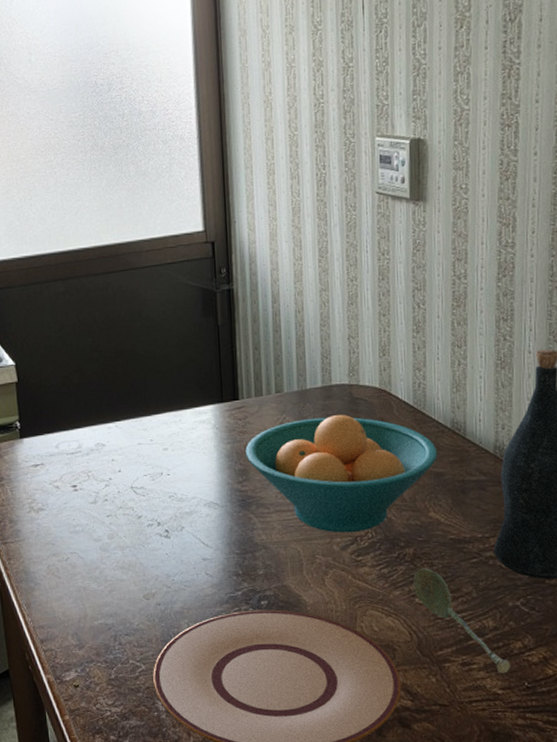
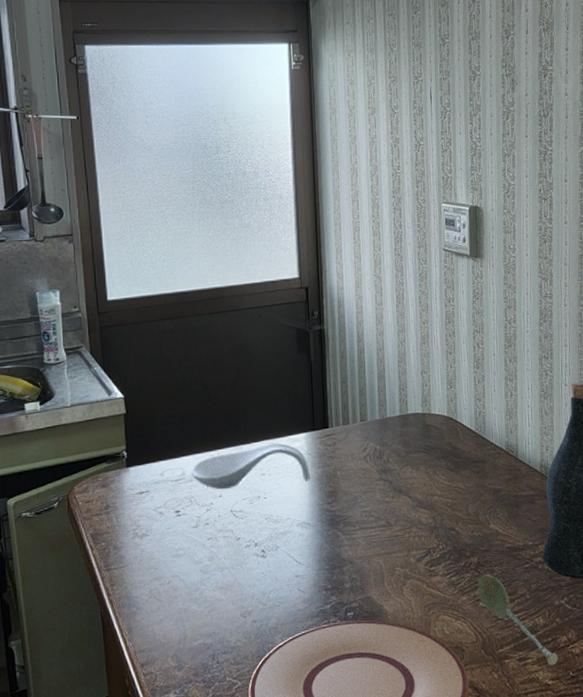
spoon rest: none [87,415,218,465] -> present [191,442,310,490]
fruit bowl: present [245,414,438,533] -> none [334,439,496,546]

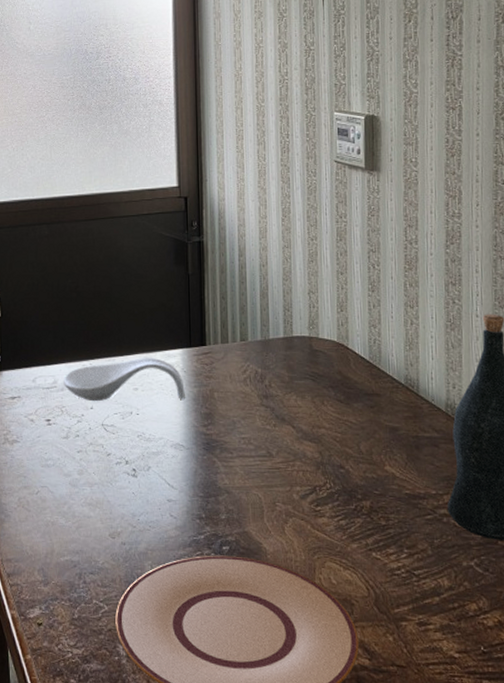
soupspoon: present [477,574,559,666] -> none [370,522,467,636]

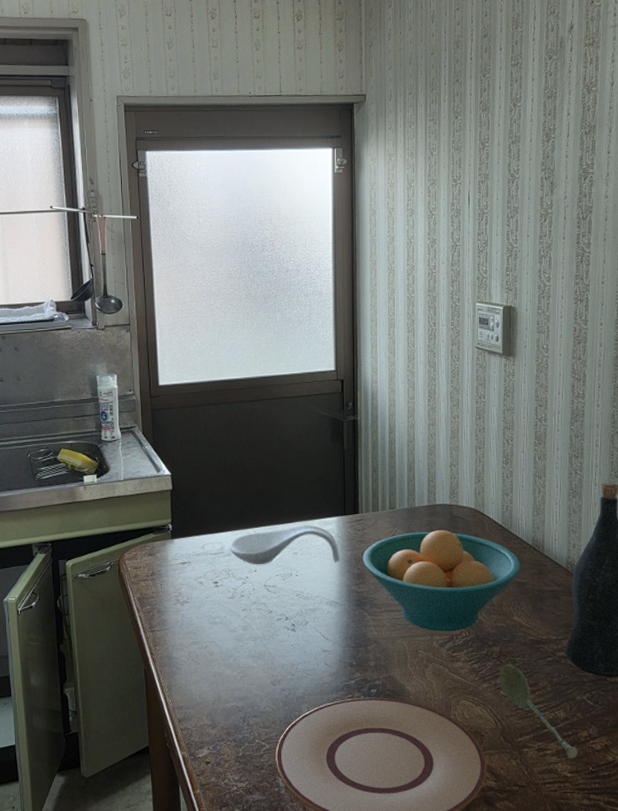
fruit bowl: none [211,365,393,482] -> present [363,529,521,632]
soupspoon: none [370,522,467,636] -> present [499,664,579,759]

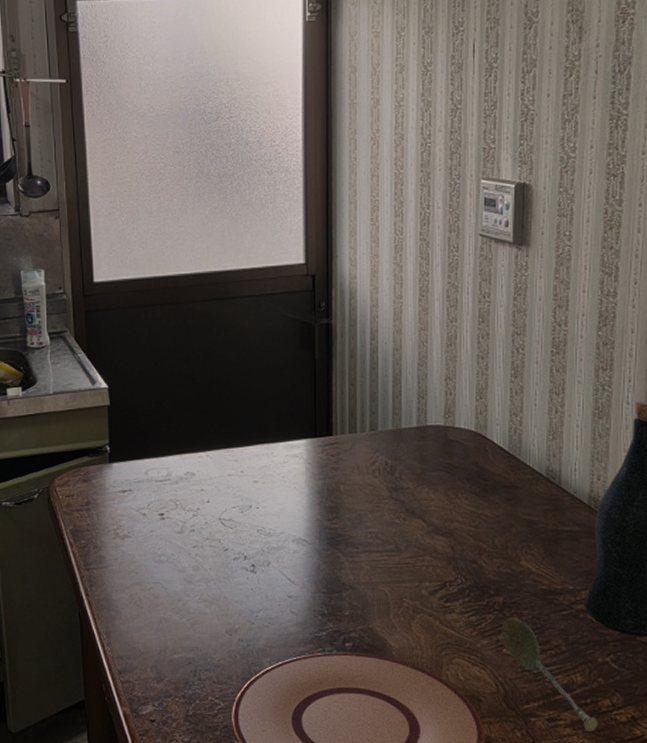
spoon rest: present [229,524,339,565] -> none [177,448,309,495]
fruit bowl: present [363,529,521,632] -> none [337,455,532,578]

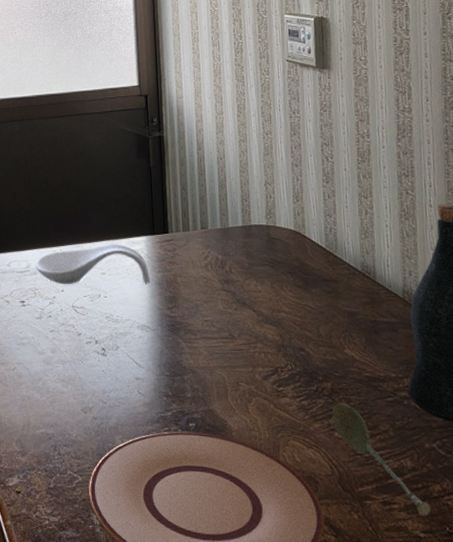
spoon rest: none [177,448,309,495] -> present [35,243,150,285]

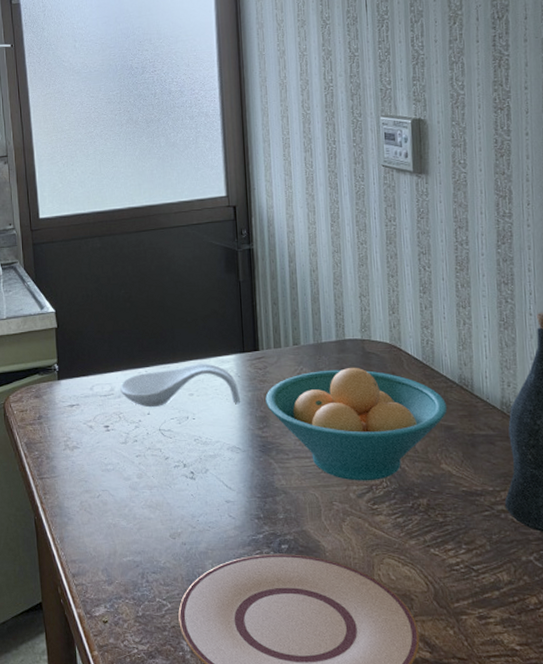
fruit bowl: none [174,252,351,364] -> present [265,367,448,481]
soupspoon: present [332,403,432,516] -> none [428,519,528,629]

